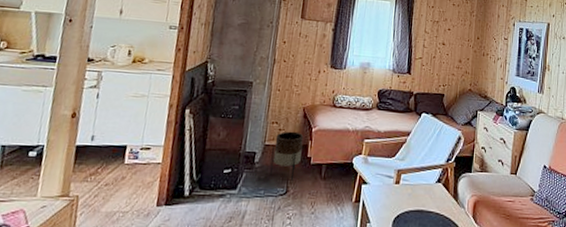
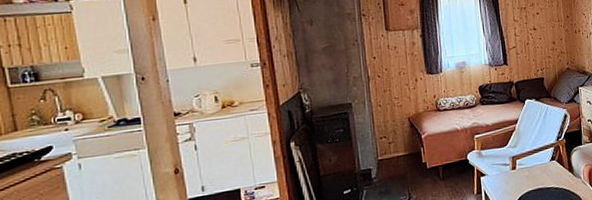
planter: present [269,131,304,181] -> none [387,141,417,188]

